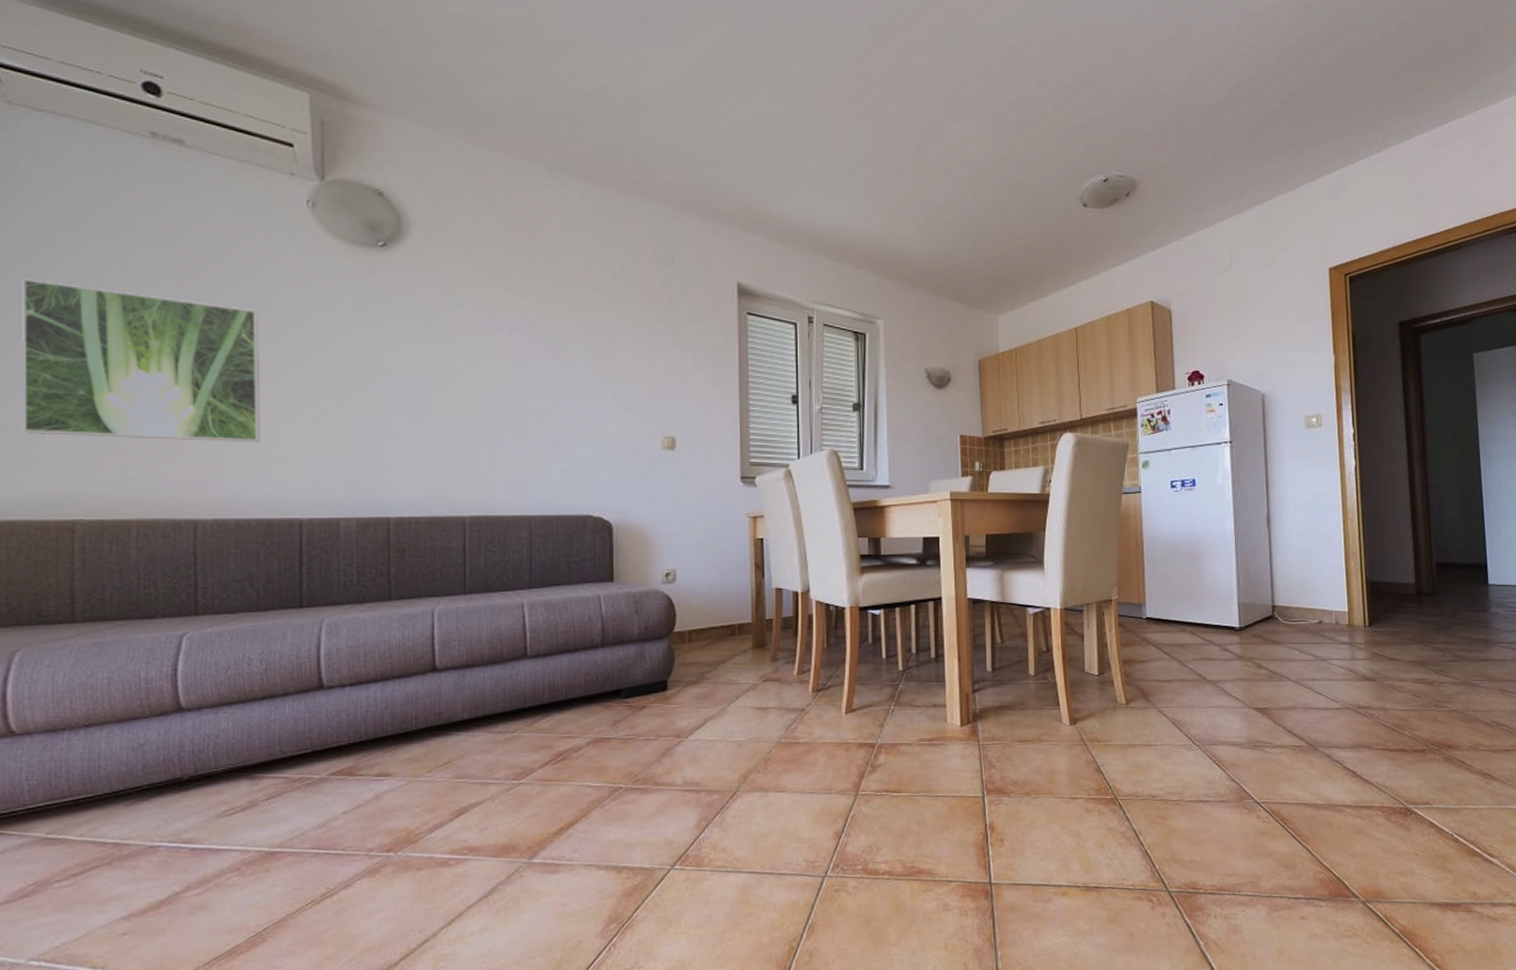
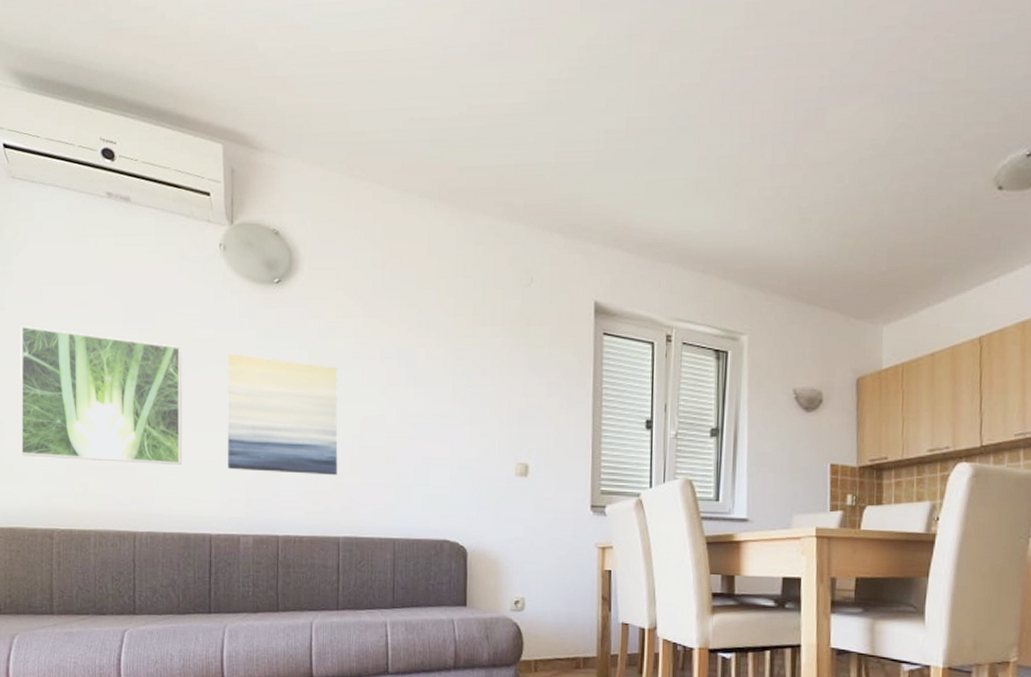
wall art: none [320,319,461,451] -> present [227,353,338,475]

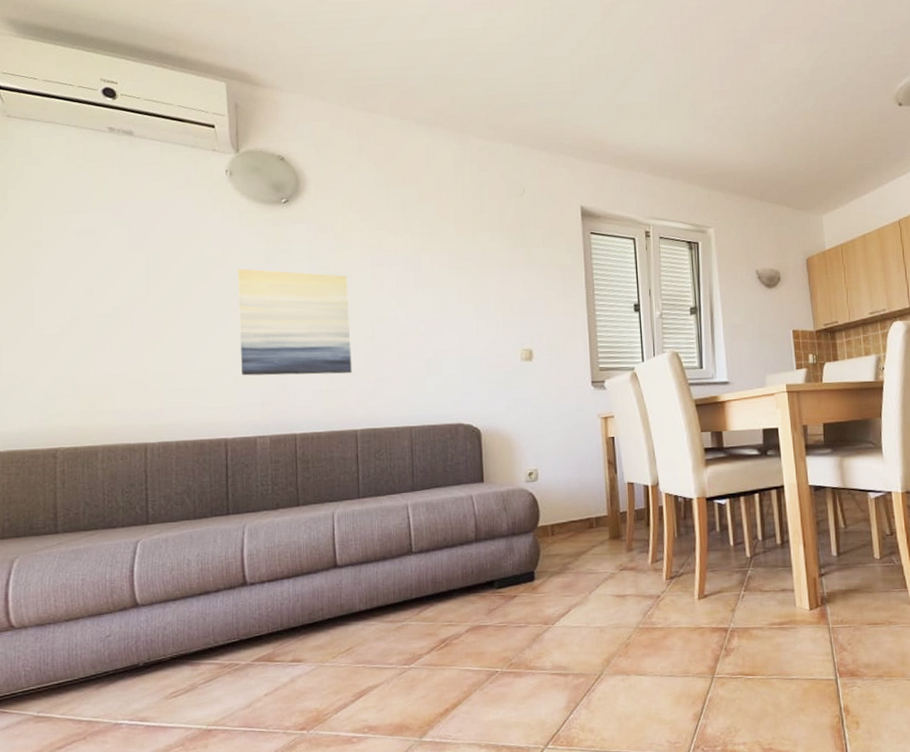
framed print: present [20,325,182,465] -> none [18,254,194,379]

